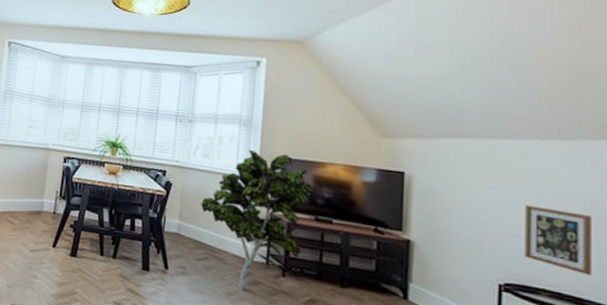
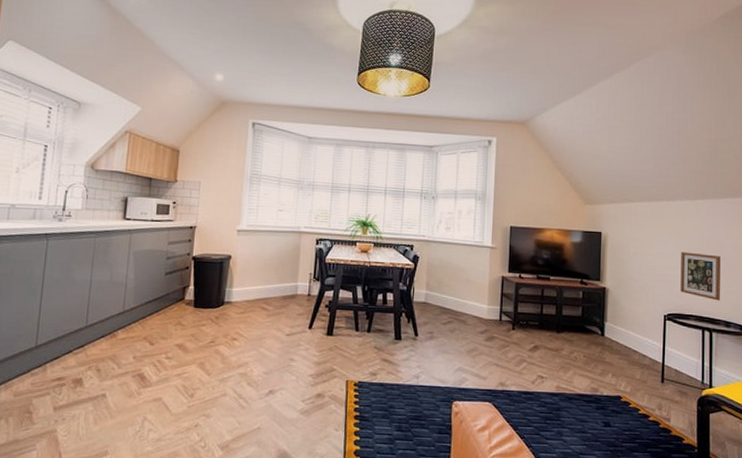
indoor plant: present [201,149,314,291] -> none [445,220,536,346]

